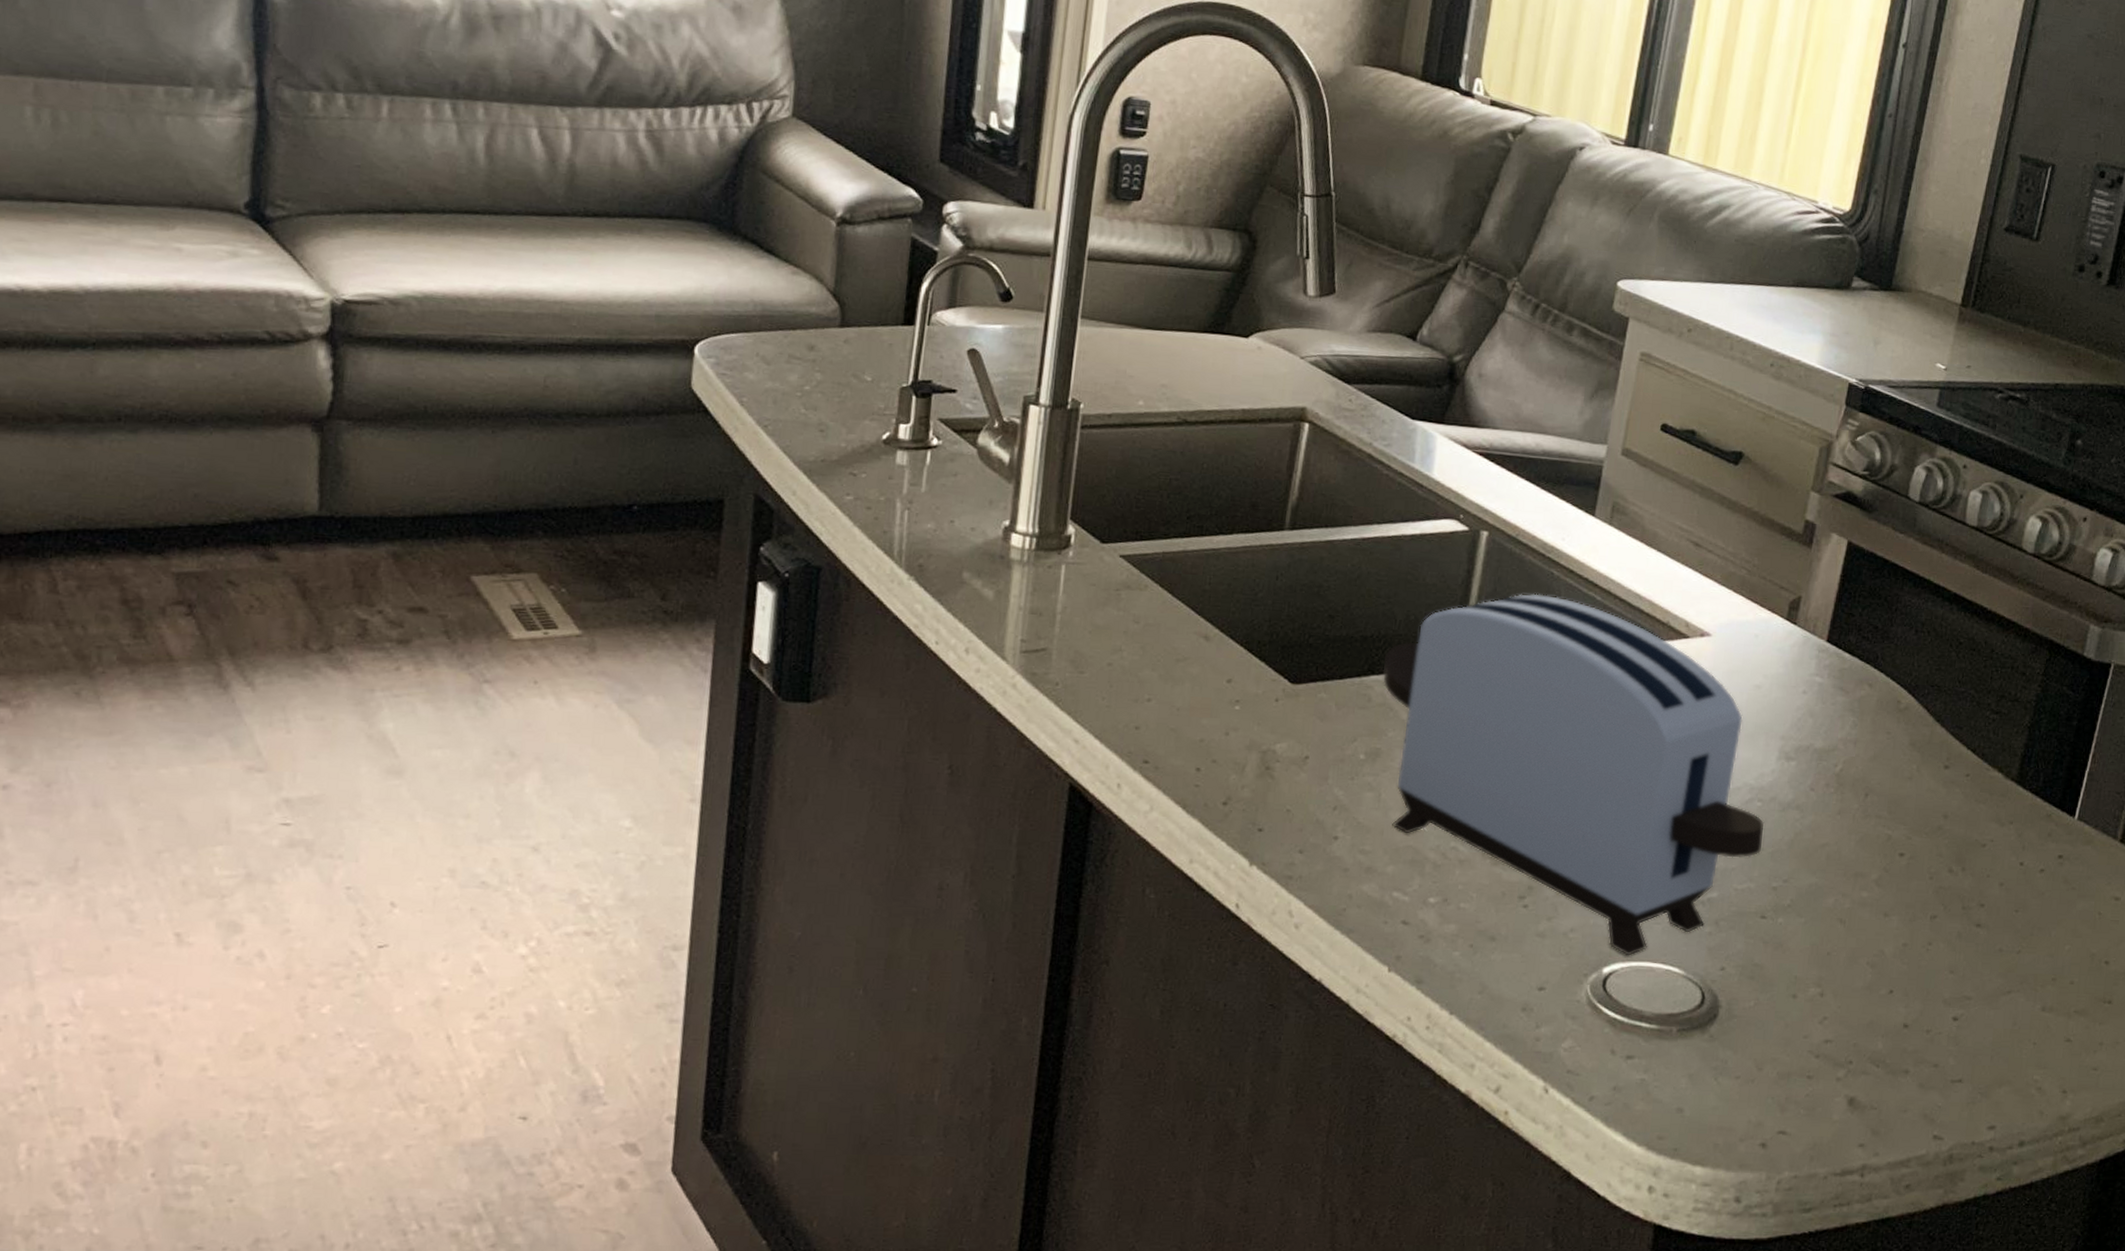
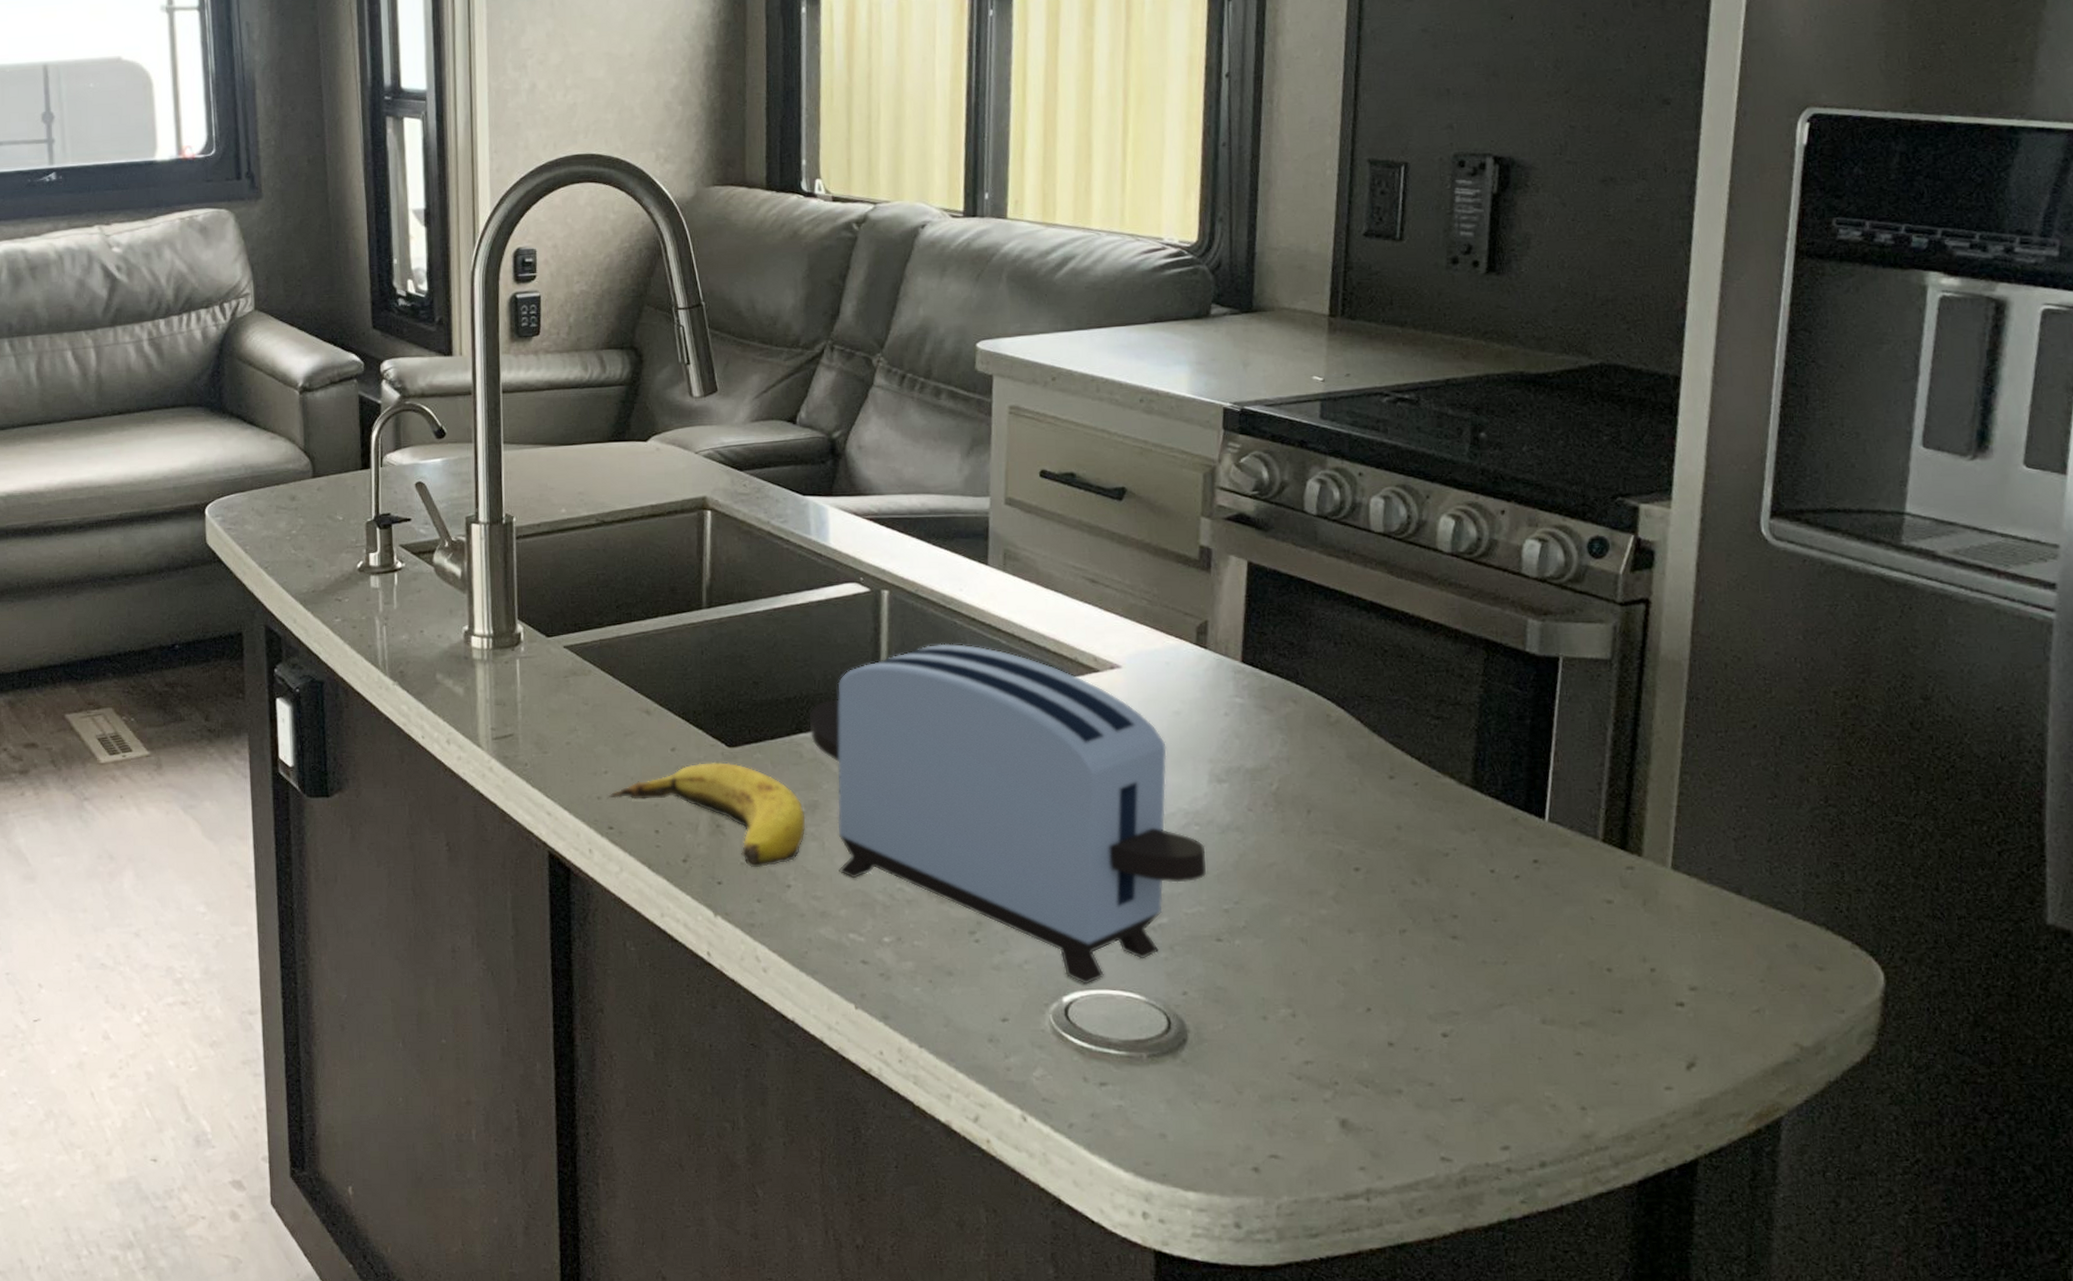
banana: none [1147,698,1365,817] -> present [608,762,806,868]

